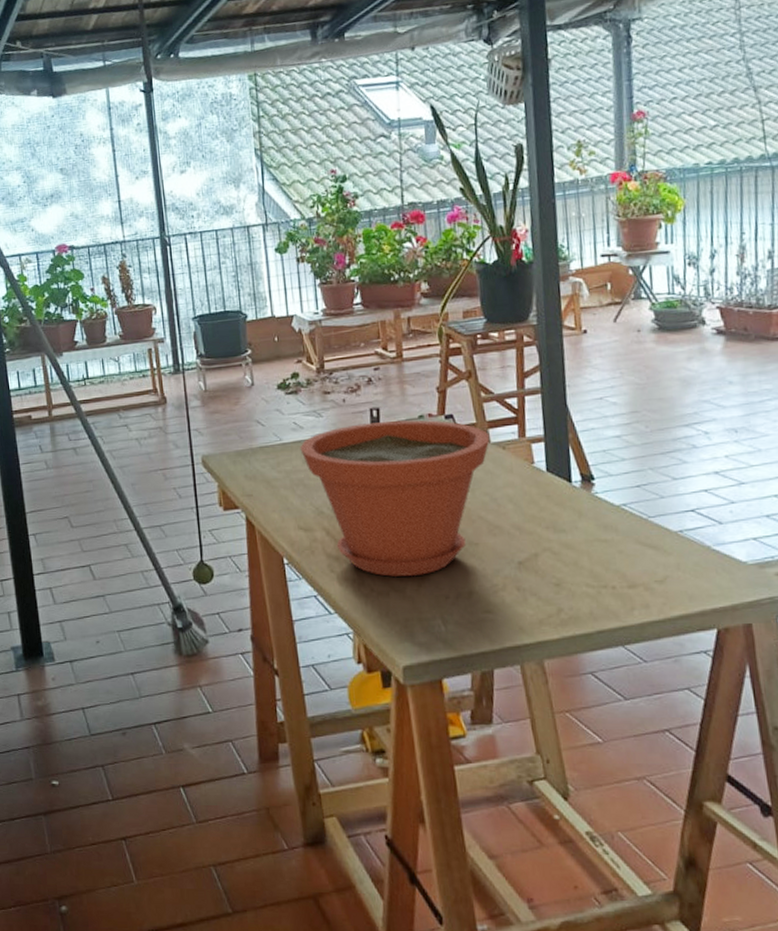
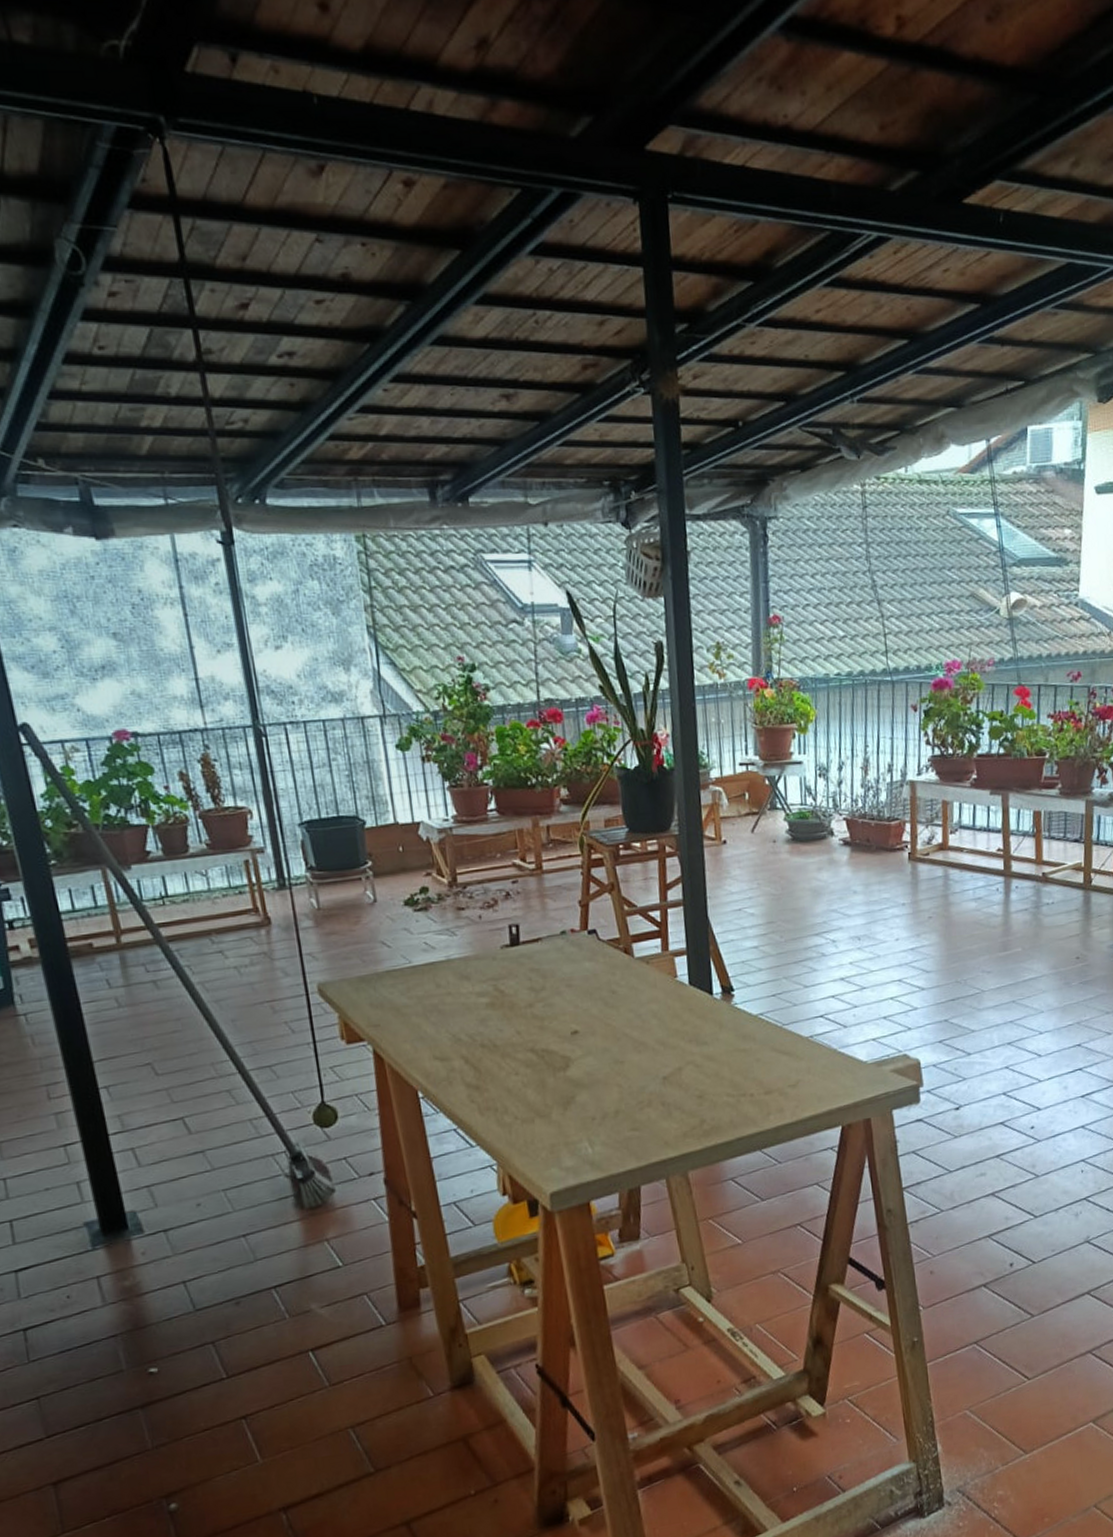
plant pot: present [300,420,490,577] -> none [432,936,634,1102]

